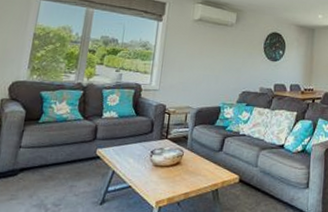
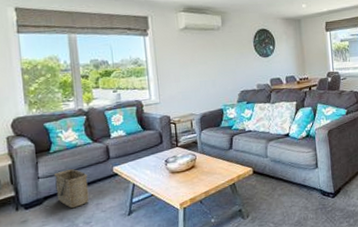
basket: none [33,142,70,187] -> present [53,168,89,209]

